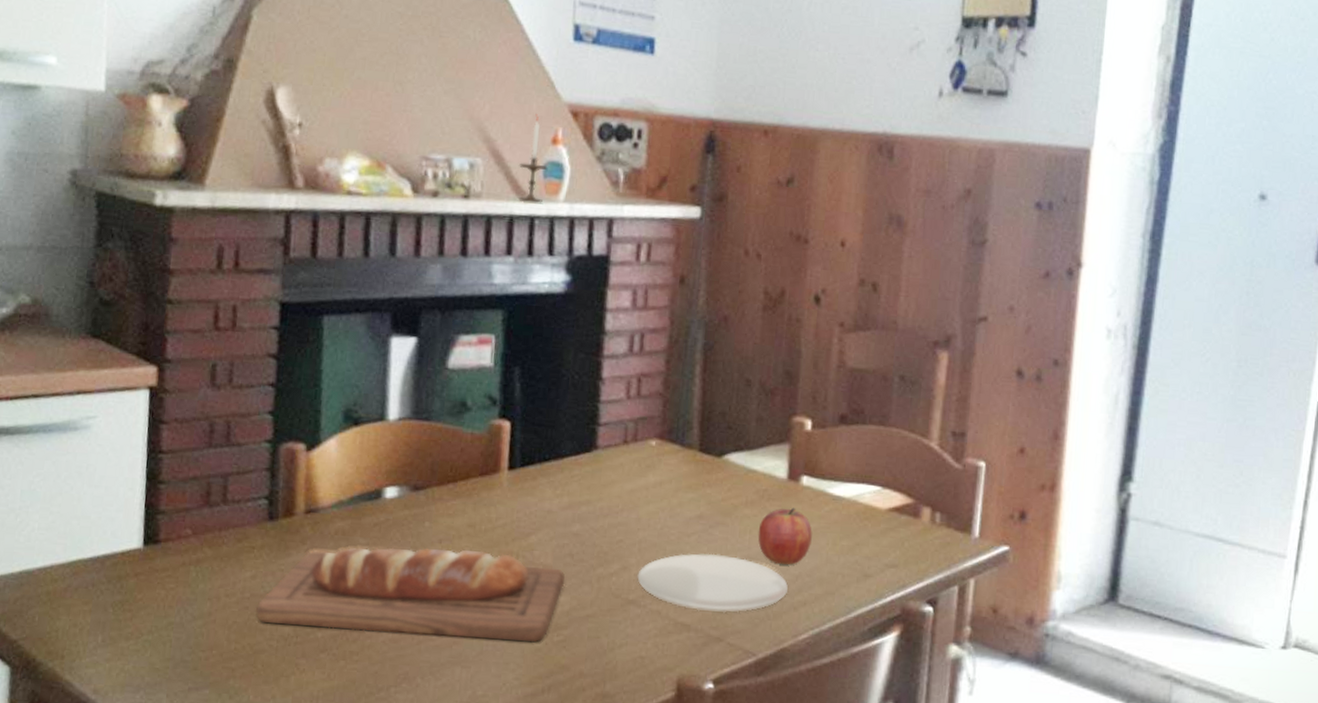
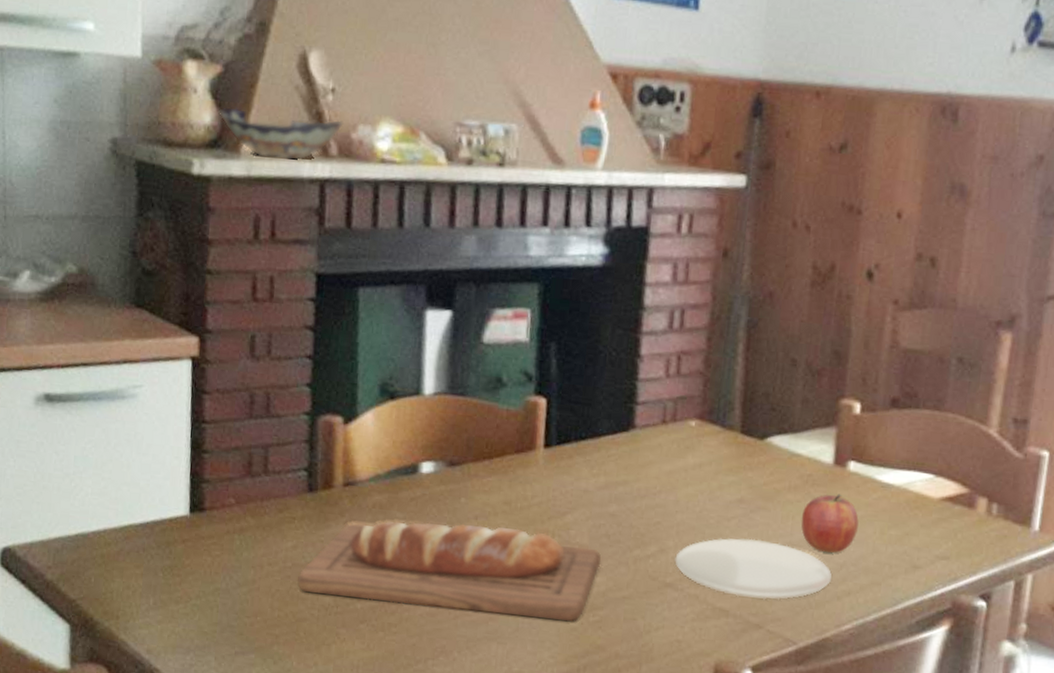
decorative bowl: none [183,140,311,192] -> present [219,107,344,160]
candlestick: present [519,114,548,203] -> none [555,76,586,171]

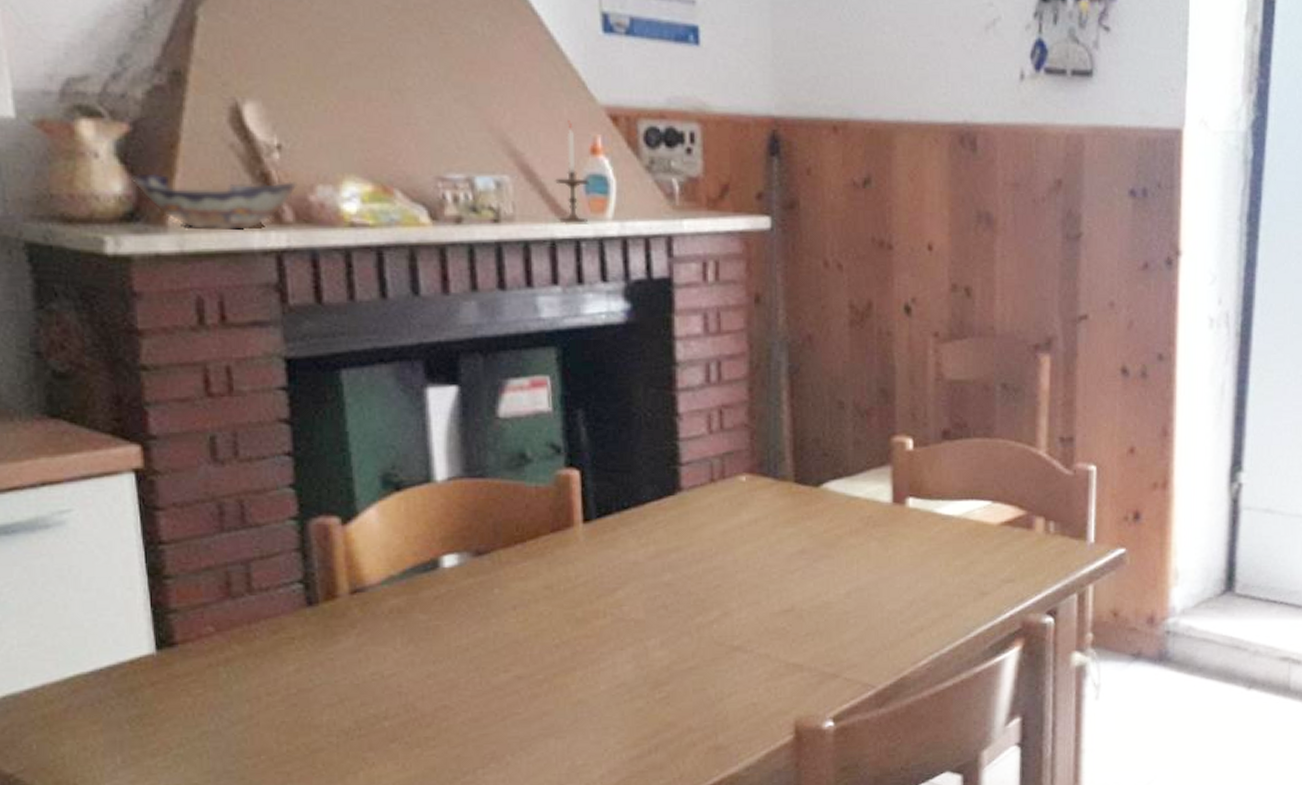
bread loaf: present [297,521,602,621] -> none [307,613,662,718]
candlestick: none [555,76,586,171] -> present [555,120,590,223]
plate: present [675,538,832,600] -> none [740,588,902,650]
fruit: present [801,494,859,553] -> none [866,531,923,591]

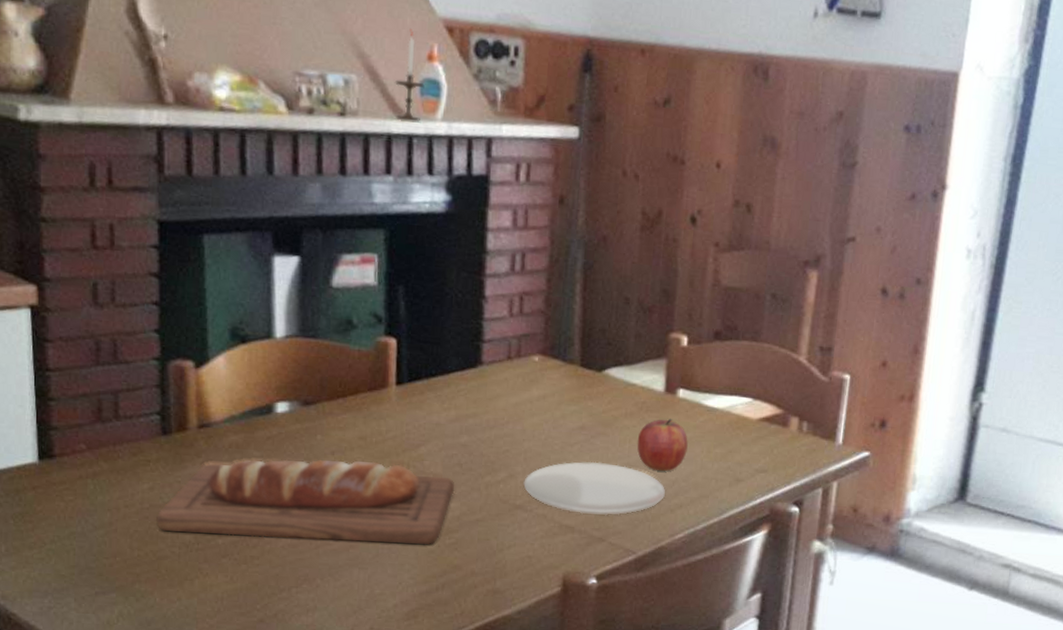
decorative bowl: present [131,172,298,230] -> none [43,51,179,107]
bread loaf: none [307,613,662,718] -> present [156,459,455,544]
plate: none [740,588,902,650] -> present [523,461,665,516]
fruit: none [866,531,923,591] -> present [637,418,688,471]

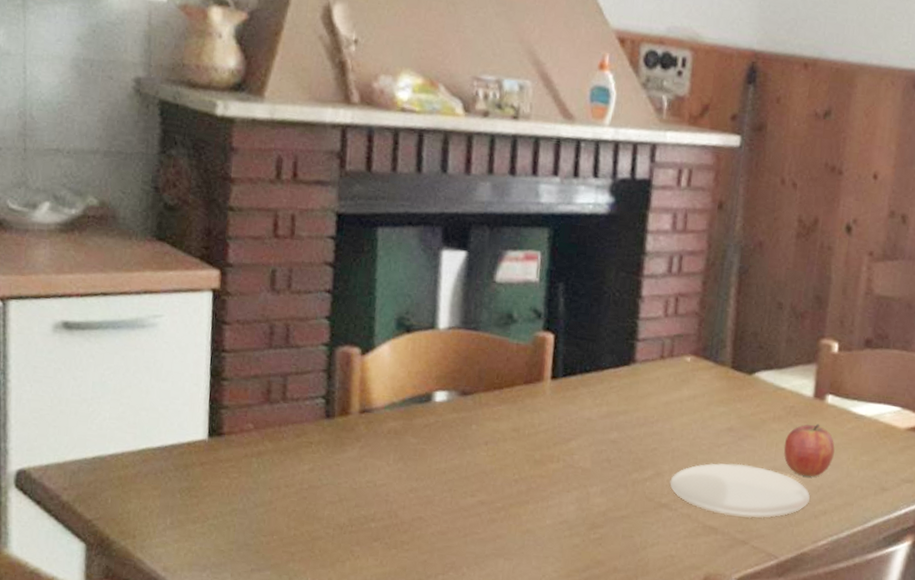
bread loaf: present [156,459,455,544] -> none [313,446,603,538]
candlestick: present [395,29,425,122] -> none [566,39,595,127]

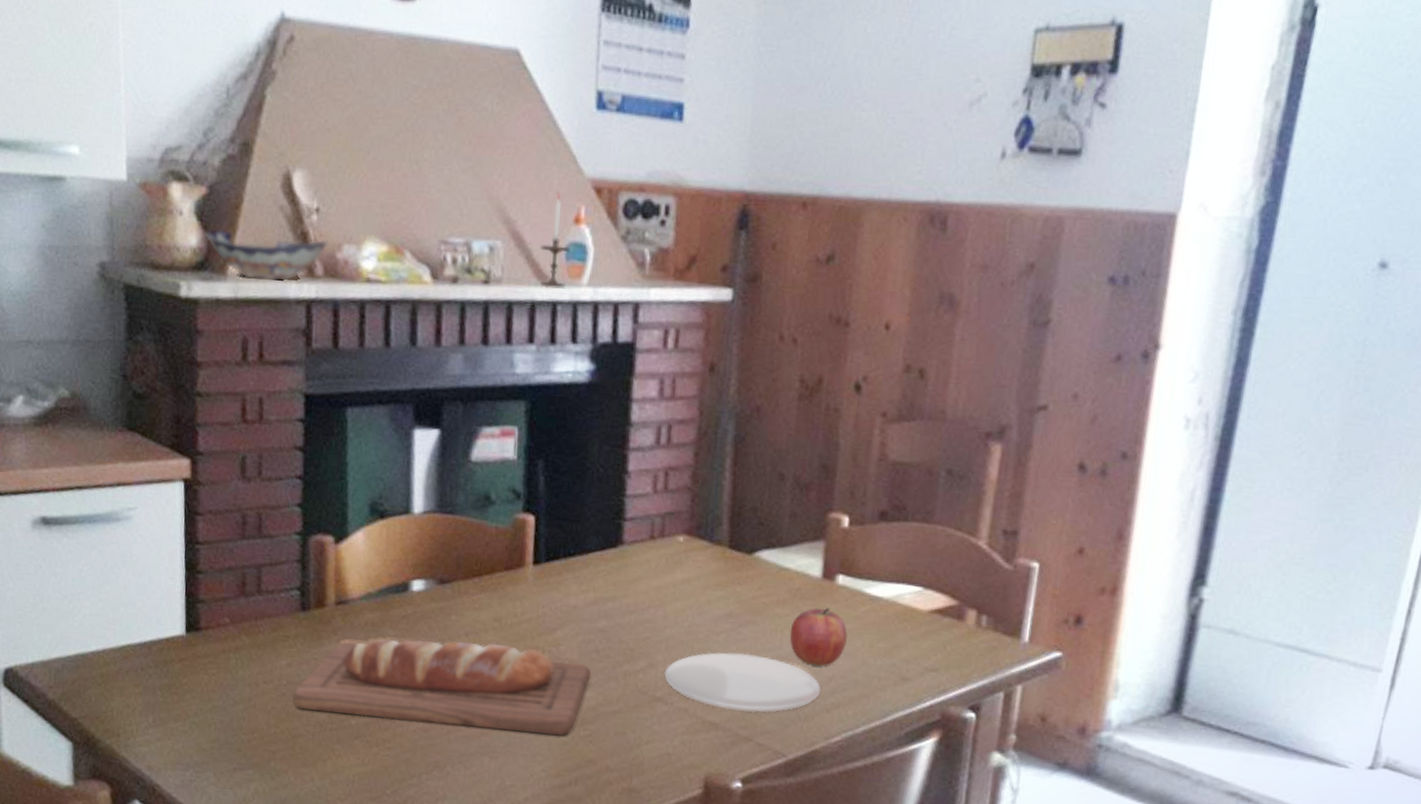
decorative bowl: none [243,52,366,106] -> present [204,229,329,281]
bread loaf: none [313,446,603,538] -> present [293,639,592,735]
candlestick: none [566,39,595,127] -> present [540,191,571,288]

